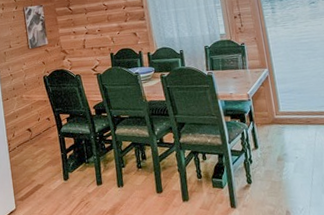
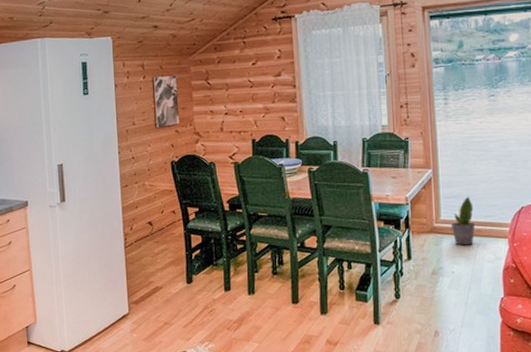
potted plant: none [289,90,312,134] -> present [450,196,476,246]

